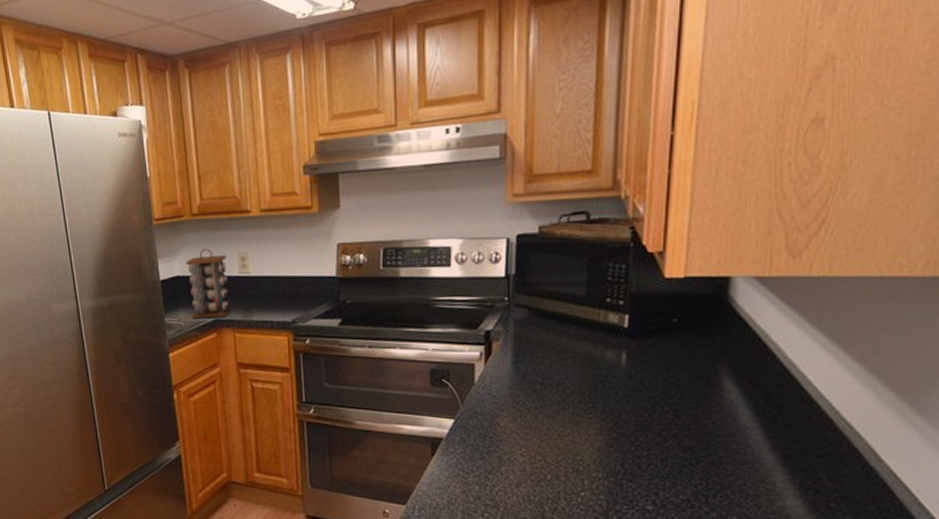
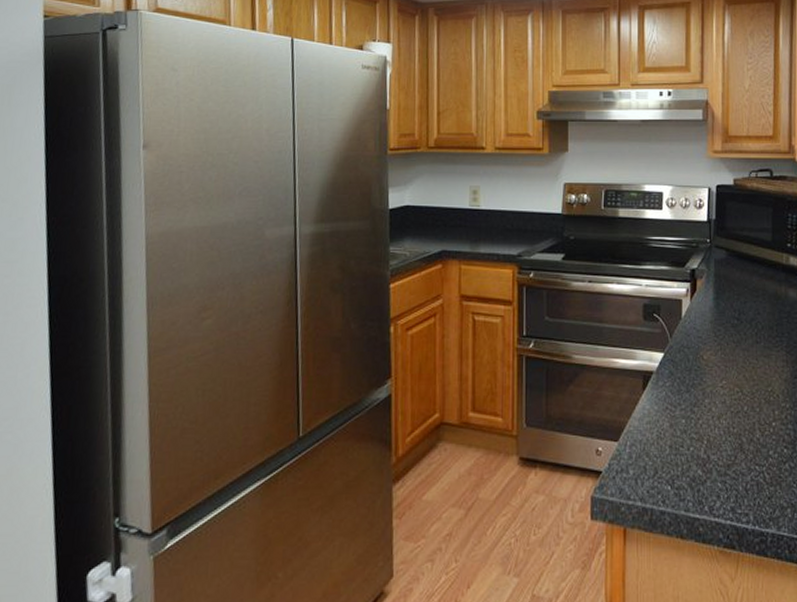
spice rack: present [186,248,232,319] -> none [417,180,460,249]

